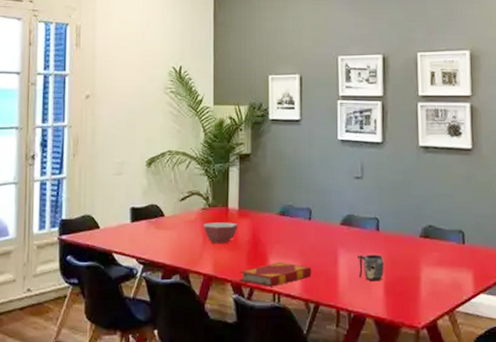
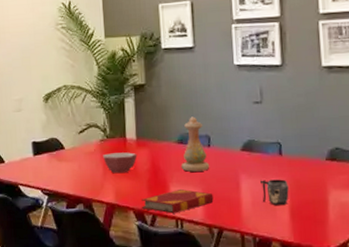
vase: none [281,189,310,244] -> present [181,116,210,172]

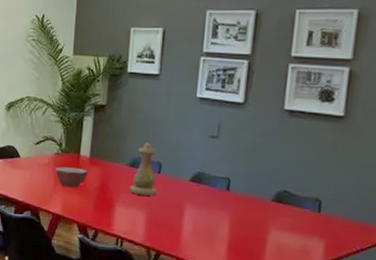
hardback book: present [141,189,214,214] -> none [85,210,156,232]
mug: present [260,179,289,205] -> none [203,211,231,238]

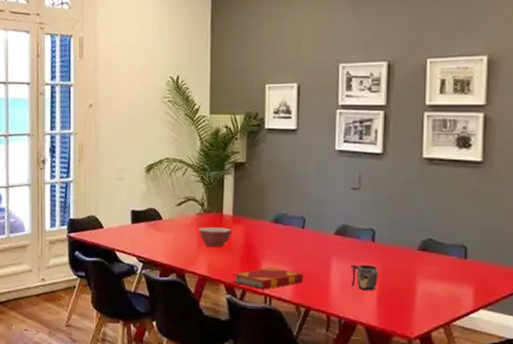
hardback book: none [85,210,156,232] -> present [232,267,303,290]
vase: present [129,142,157,196] -> none [274,197,303,251]
mug: none [203,211,231,238] -> present [351,264,378,290]

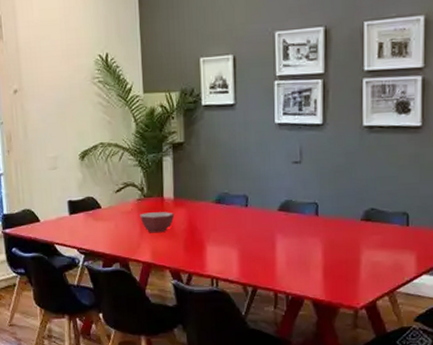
hardback book: present [232,267,303,290] -> none [177,249,249,273]
mug: present [351,264,378,290] -> none [296,239,323,264]

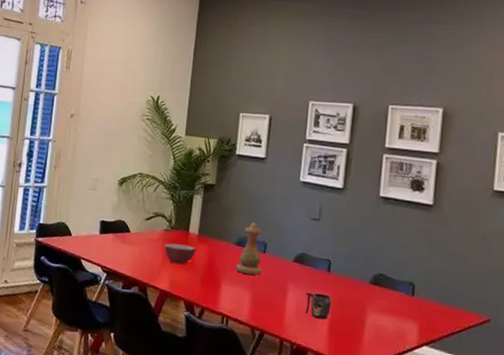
vase: none [218,176,247,232] -> present [235,222,262,275]
mug: none [296,239,323,264] -> present [306,292,332,319]

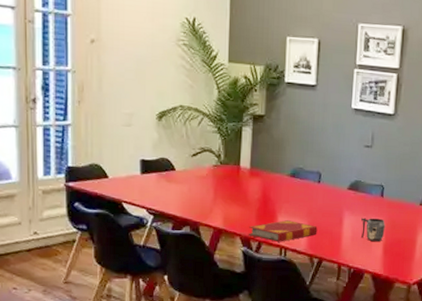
bowl: present [164,243,197,264] -> none [215,179,250,199]
hardback book: none [192,288,261,310] -> present [248,220,318,242]
vase: present [235,222,262,275] -> none [290,152,318,205]

